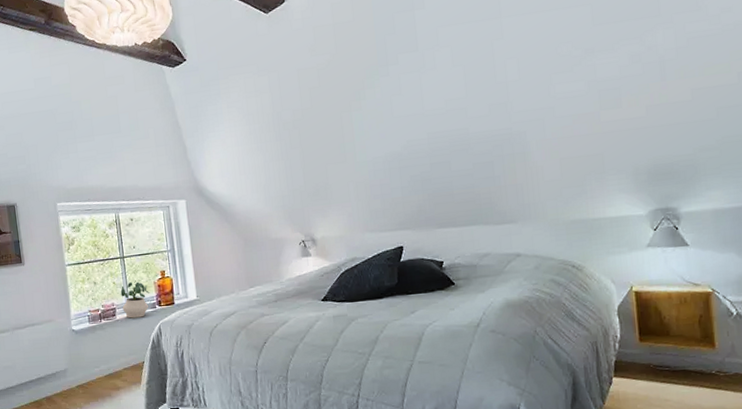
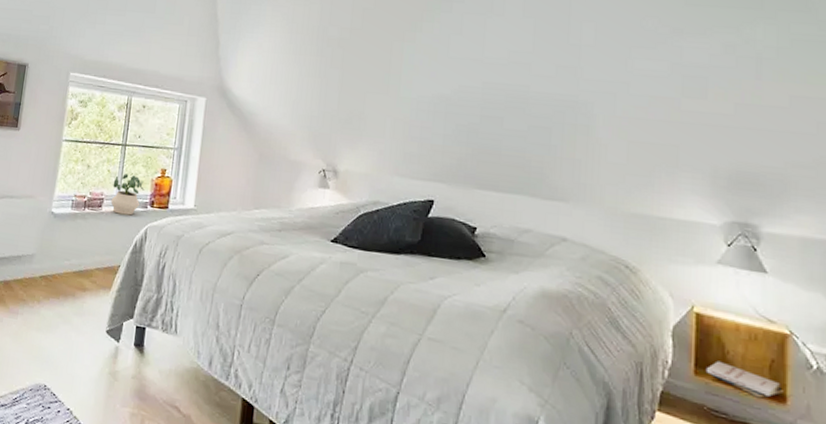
books: none [648,326,713,348] -> present [705,360,785,399]

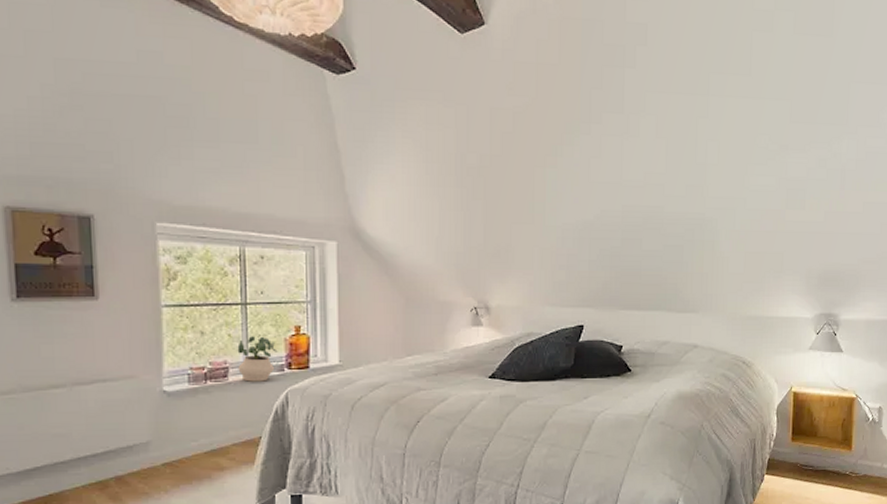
books: present [705,360,785,399] -> none [799,427,851,450]

